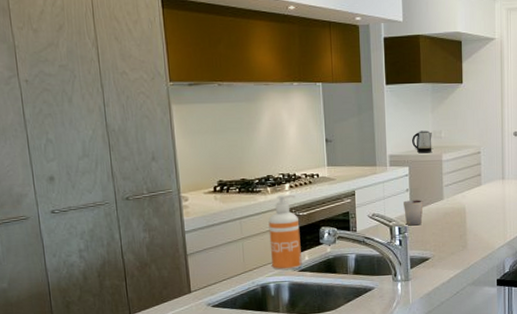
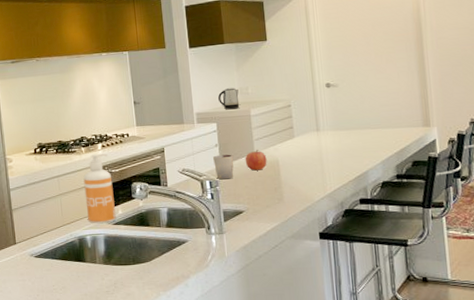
fruit: none [434,196,455,217] -> present [245,150,267,171]

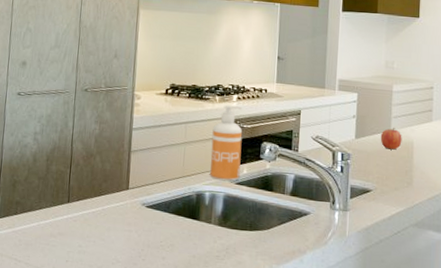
cup: present [213,154,234,180] -> none [348,127,370,154]
kettle: present [218,88,240,110] -> none [363,59,384,82]

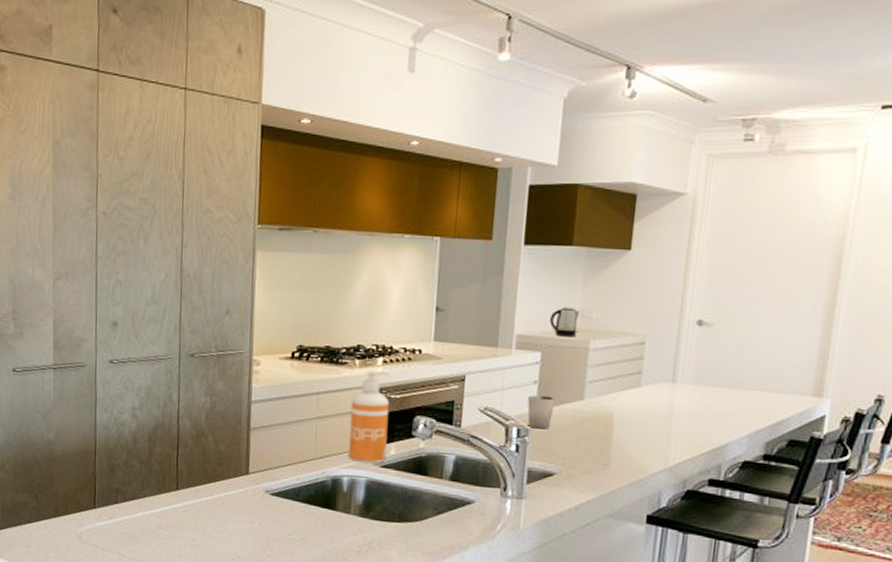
cup: none [348,127,370,154] -> present [527,395,556,429]
kettle: none [363,59,384,82] -> present [550,307,579,337]
fruit: present [380,128,402,150] -> none [569,396,599,423]

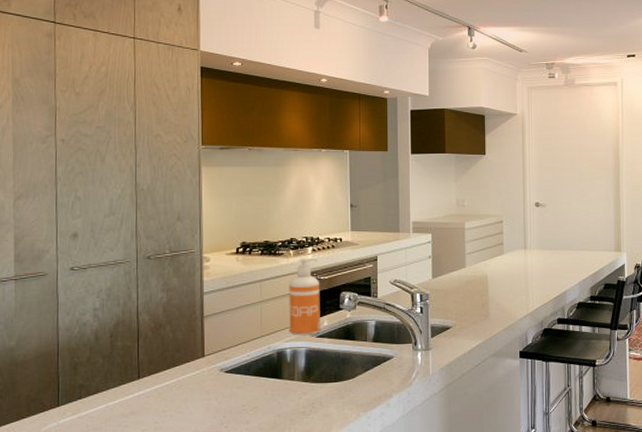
cup: present [527,395,556,429] -> none [426,267,446,293]
kettle: present [550,307,579,337] -> none [436,199,455,221]

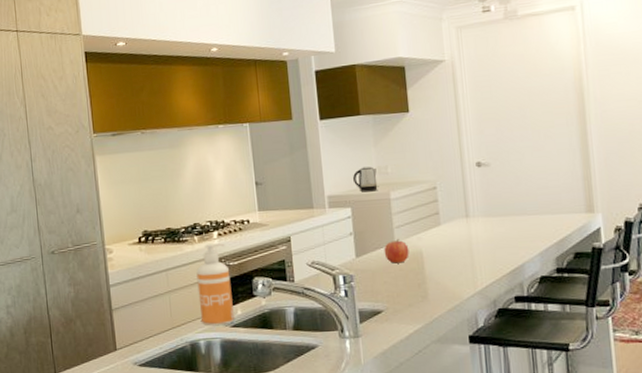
kettle: none [436,199,455,221] -> present [353,166,378,192]
fruit: none [456,264,477,285] -> present [384,239,410,264]

